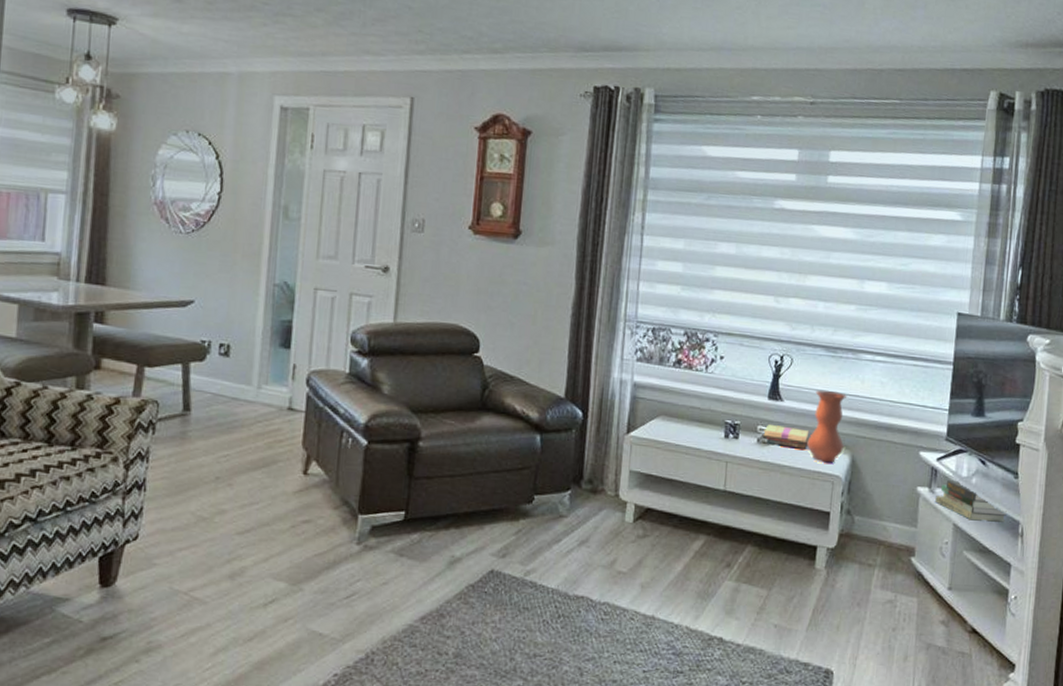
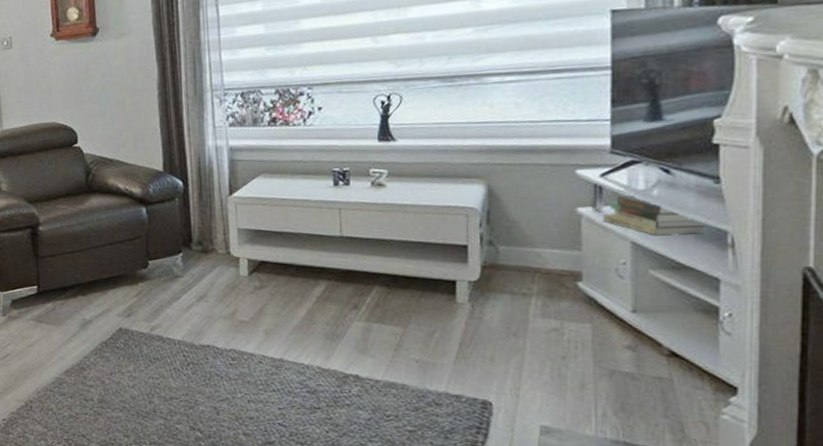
books: present [762,425,809,450] -> none [376,165,432,187]
vase: present [807,390,848,463] -> none [430,122,475,196]

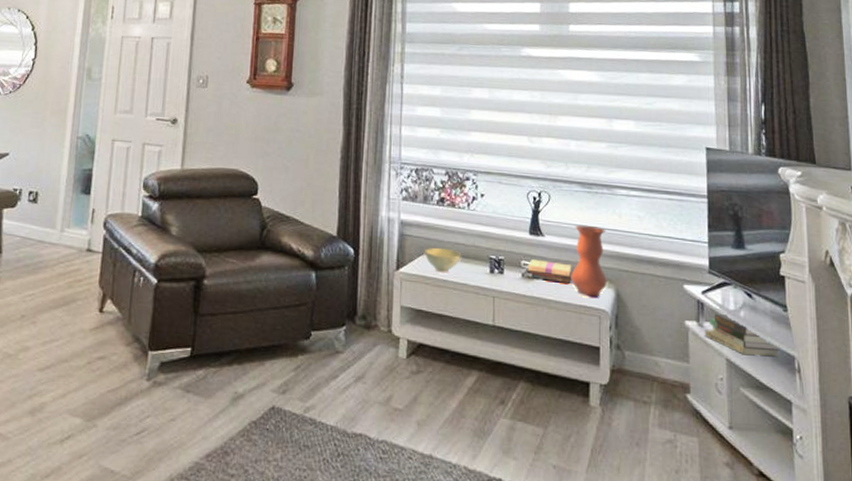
bowl: none [259,168,299,192] -> present [425,248,461,273]
books: none [376,165,432,187] -> present [526,260,572,285]
vase: none [430,122,475,196] -> present [571,225,607,297]

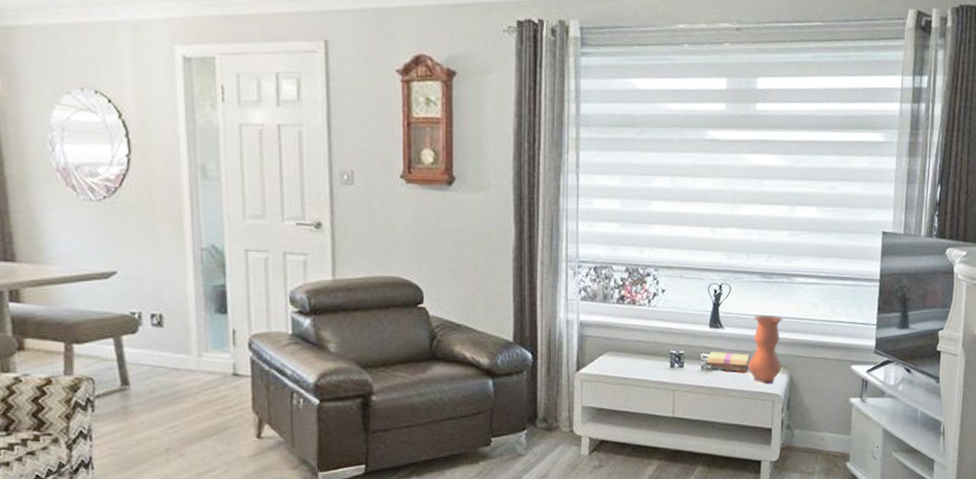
bowl: present [425,248,461,273] -> none [605,347,641,371]
books: present [705,314,780,357] -> none [866,390,930,424]

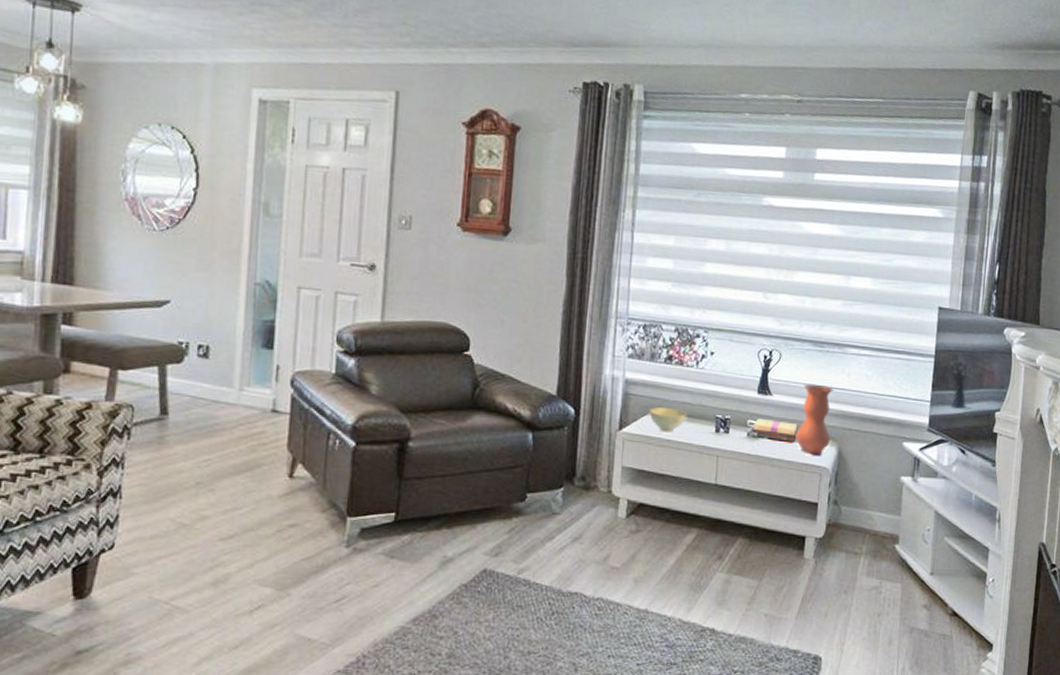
bowl: none [605,347,641,371] -> present [649,407,687,433]

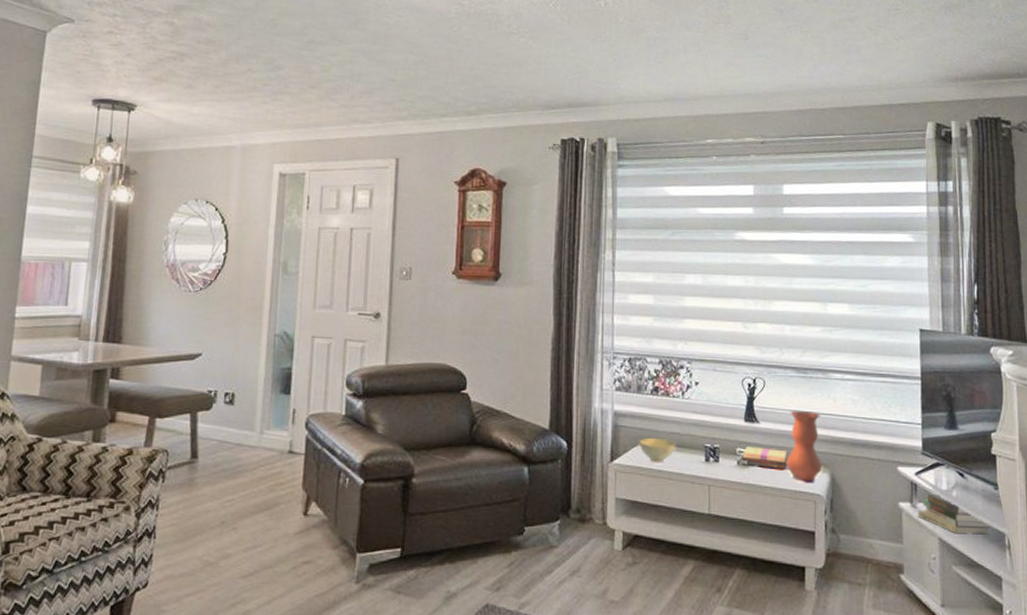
books: none [918,470,985,509] -> present [918,495,991,535]

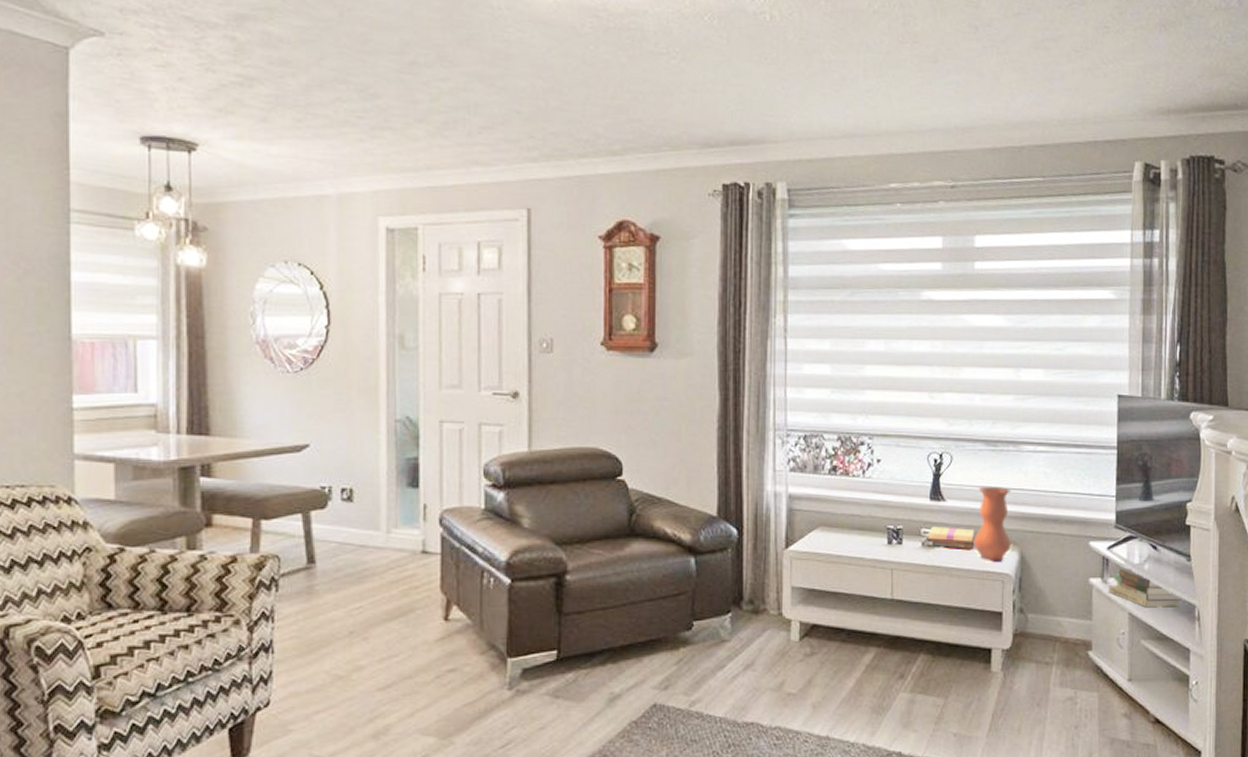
bowl: present [639,438,676,463] -> none [816,522,856,548]

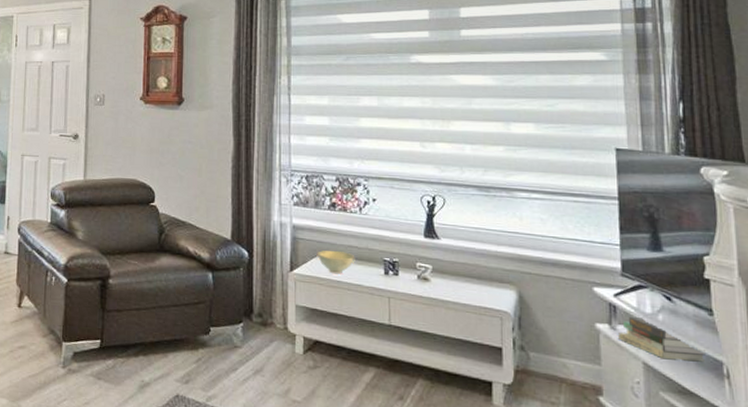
bowl: none [816,522,856,548] -> present [318,251,354,275]
books: present [926,527,975,551] -> none [422,262,471,286]
vase: present [974,487,1012,561] -> none [469,228,508,299]

